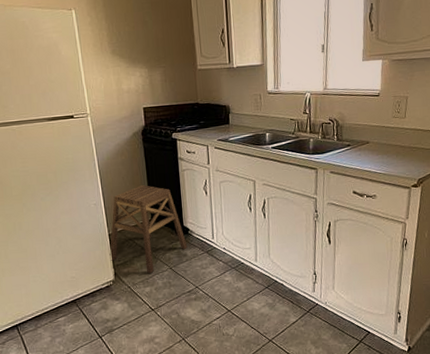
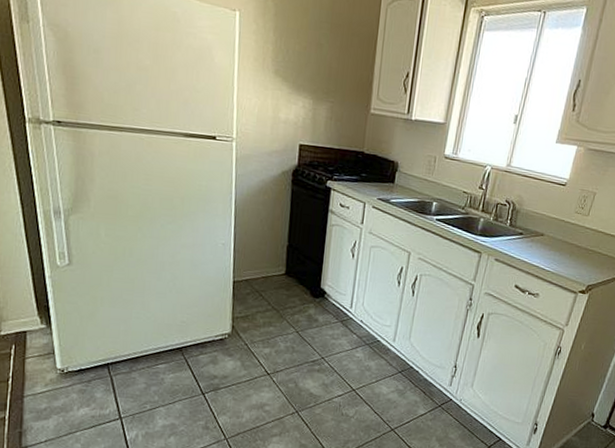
stool: present [109,185,188,273] -> none [229,232,321,333]

